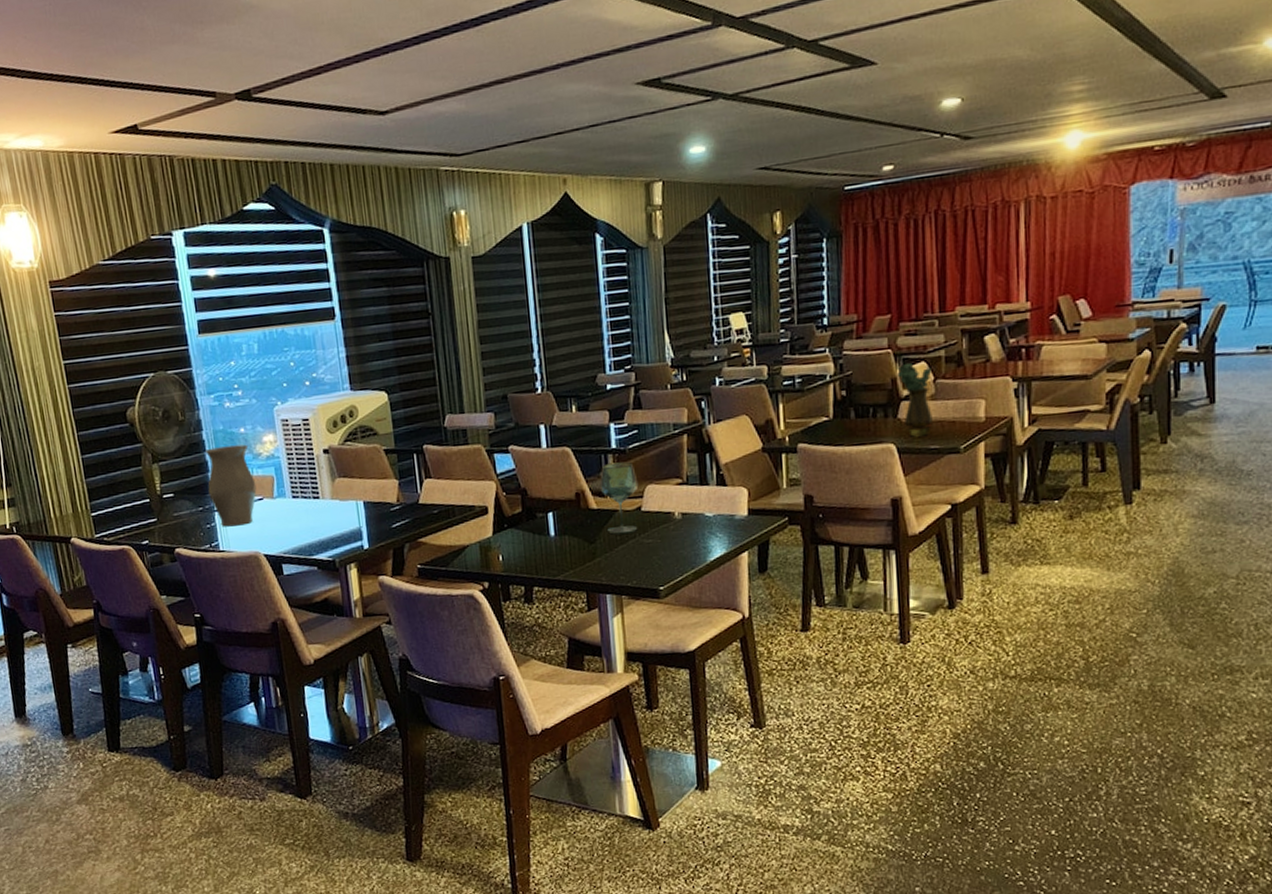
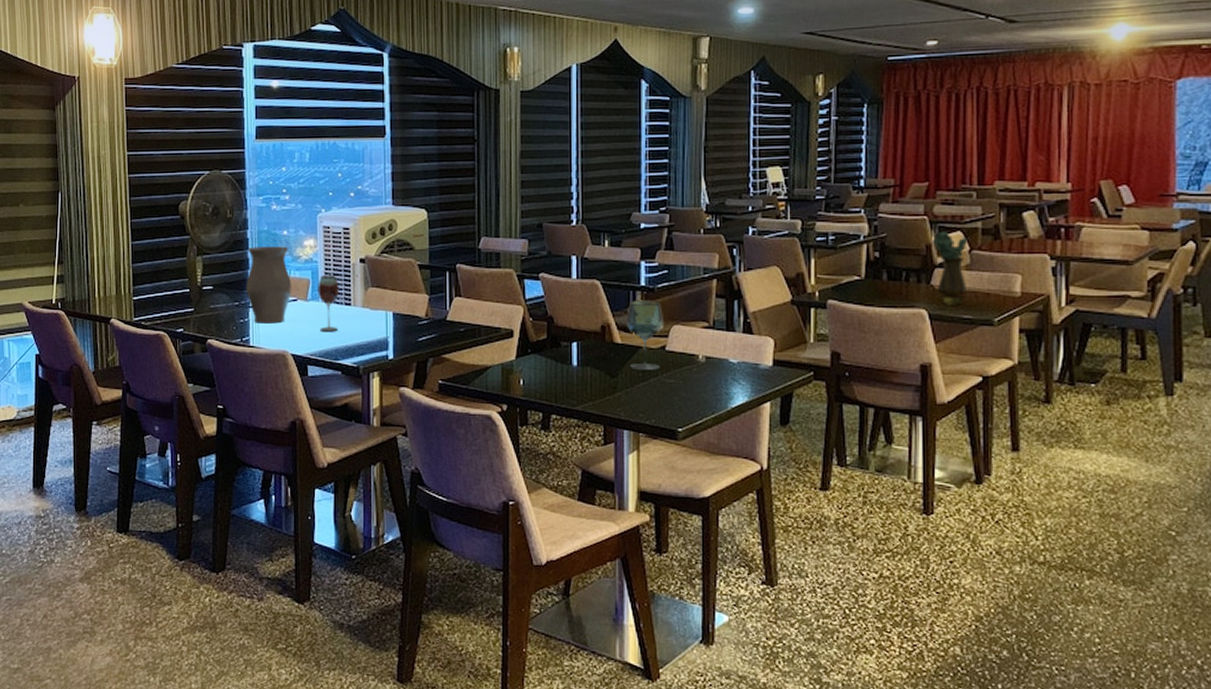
wineglass: none [282,469,309,529] -> present [318,275,339,332]

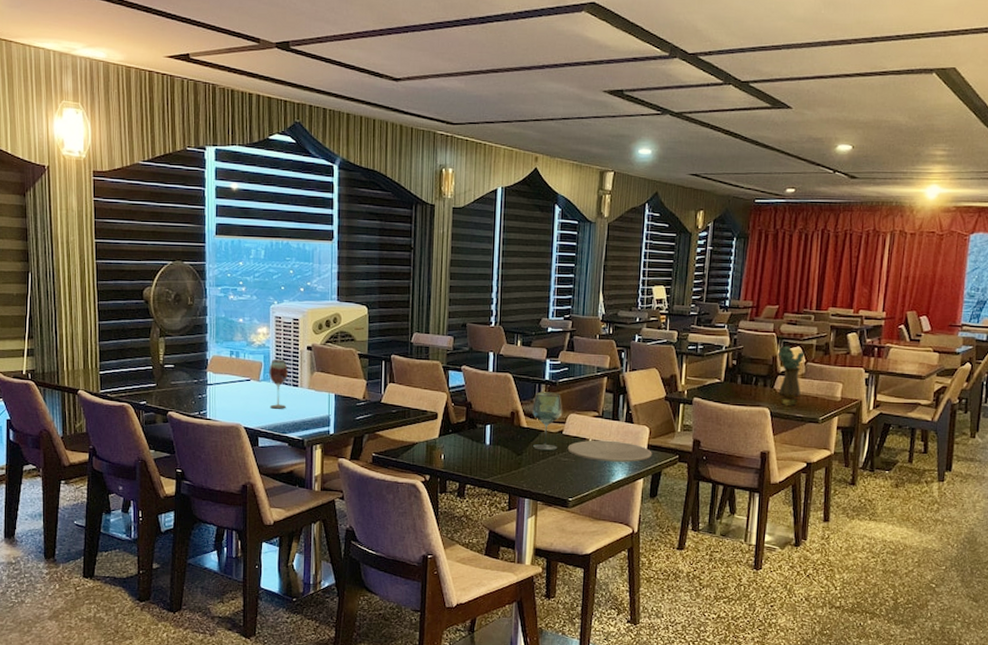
vase: present [246,246,292,324] -> none [204,331,246,400]
plate: none [672,356,780,382] -> present [567,440,652,462]

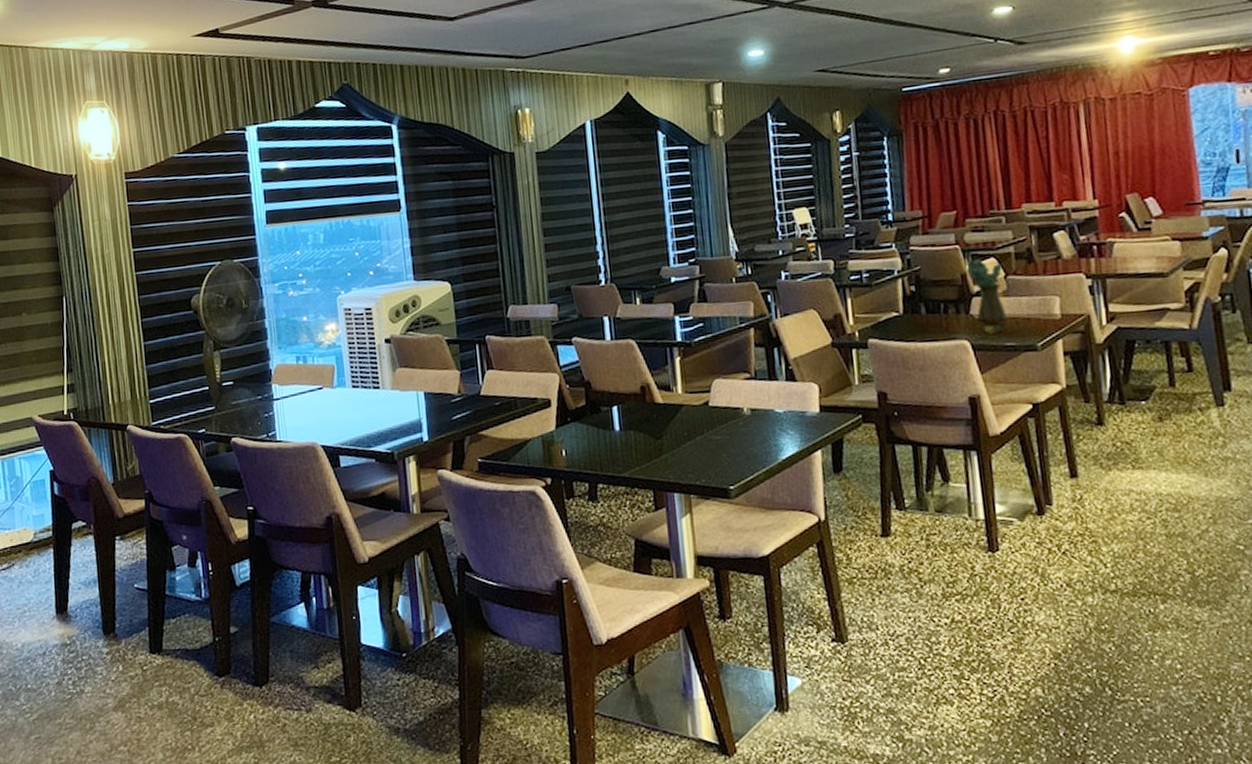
wineglass: present [269,360,288,409] -> none [343,359,368,419]
wine glass: present [531,391,563,452] -> none [665,355,706,431]
plate: present [567,440,652,462] -> none [718,406,828,435]

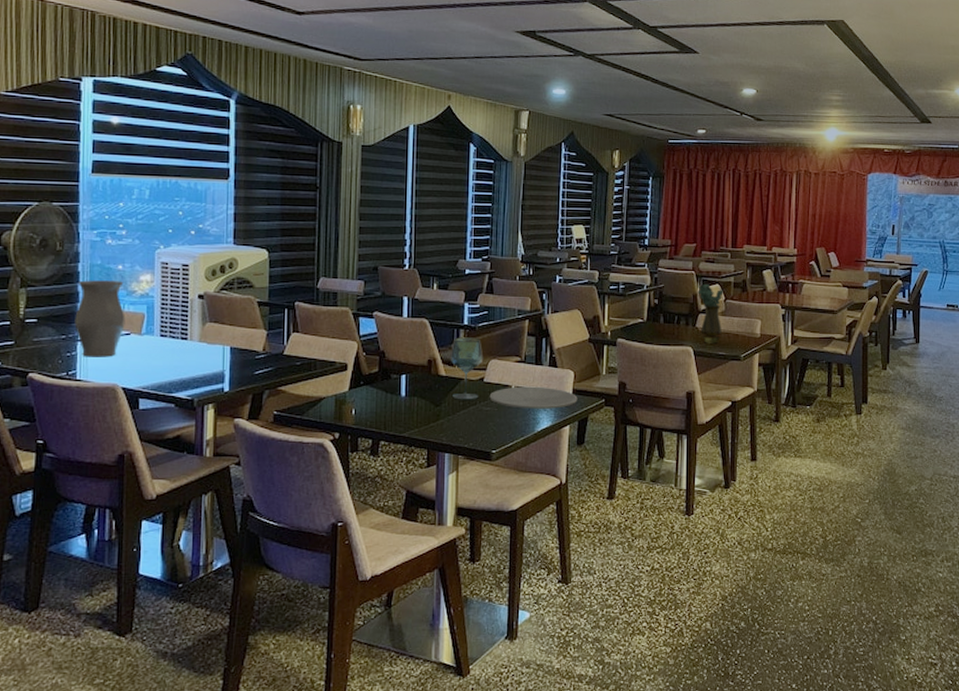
vase: none [266,333,317,416] -> present [74,280,125,357]
wine glass: none [665,355,706,431] -> present [450,337,484,401]
plate: none [718,406,828,435] -> present [489,386,578,409]

